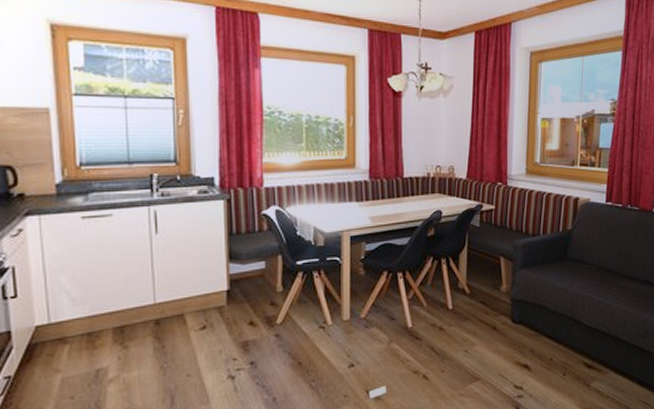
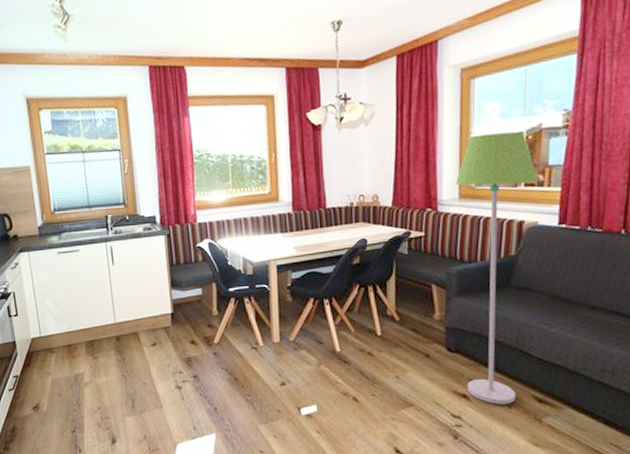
floor lamp: none [524,115,590,373] -> present [456,132,537,405]

